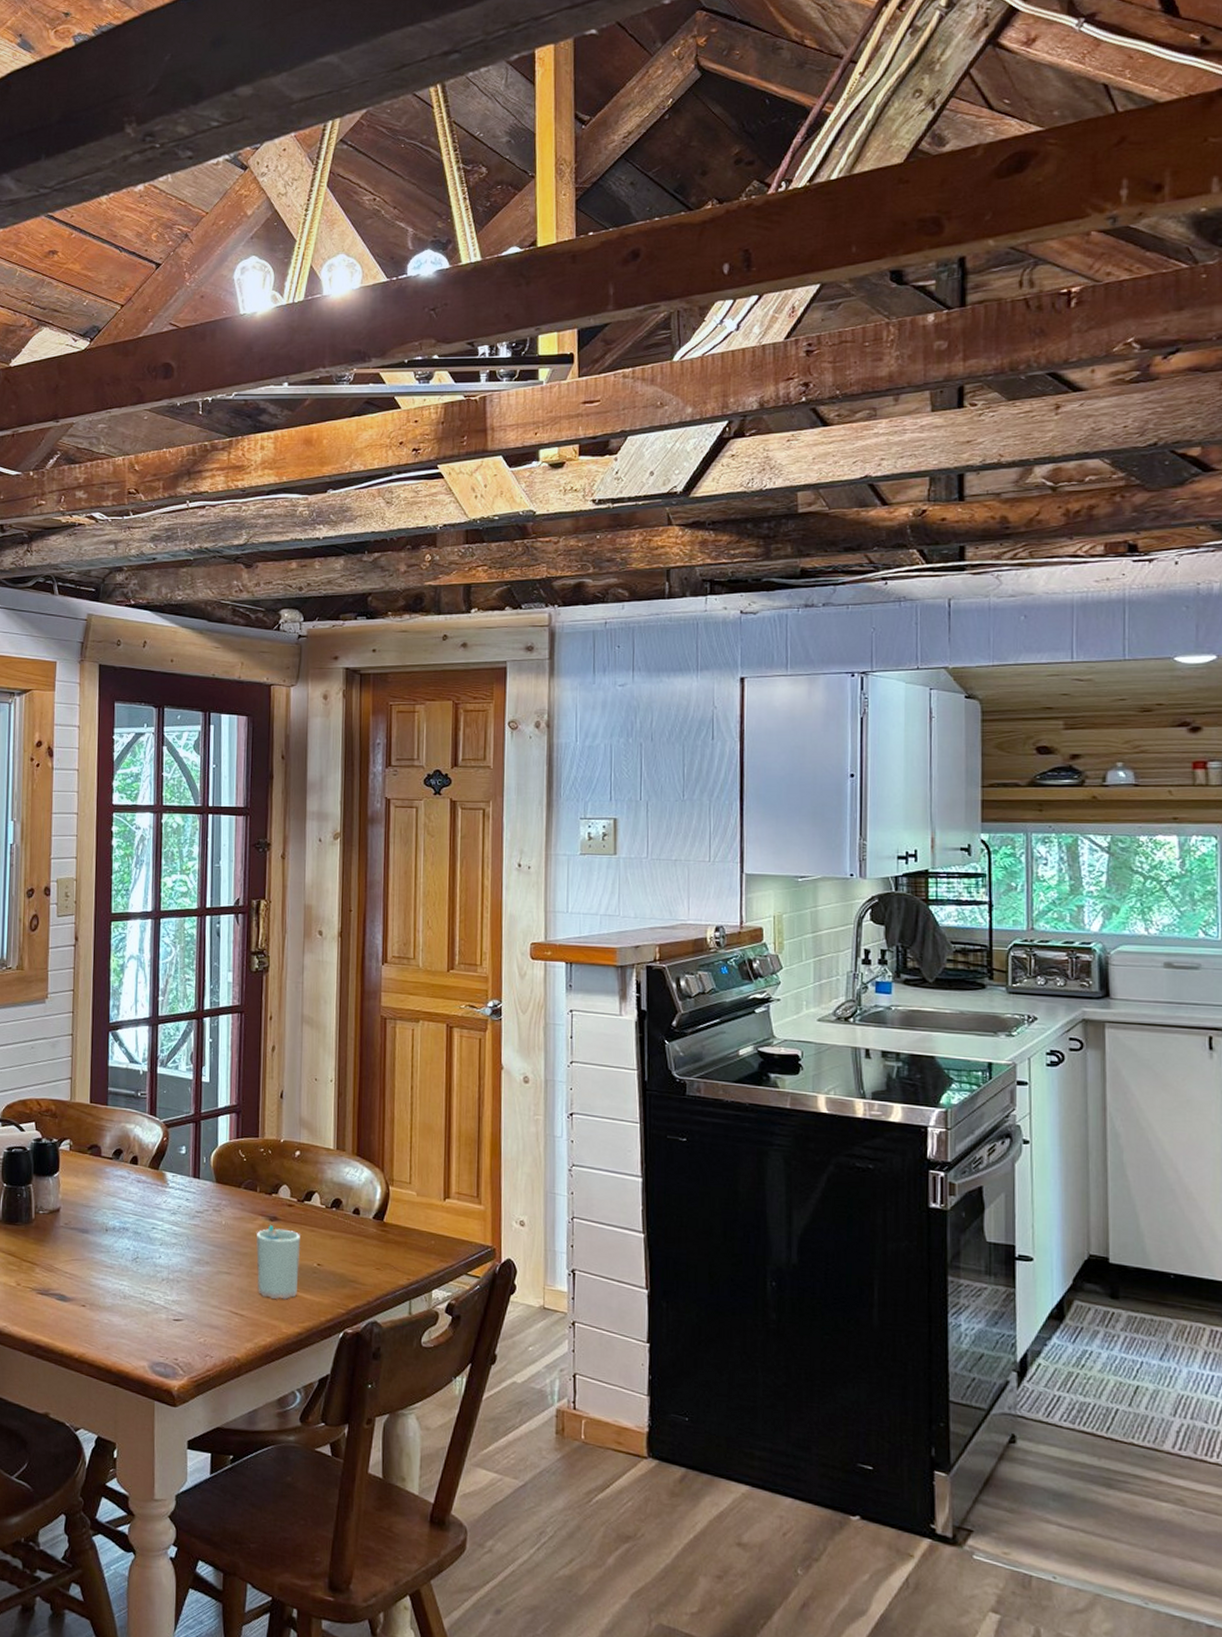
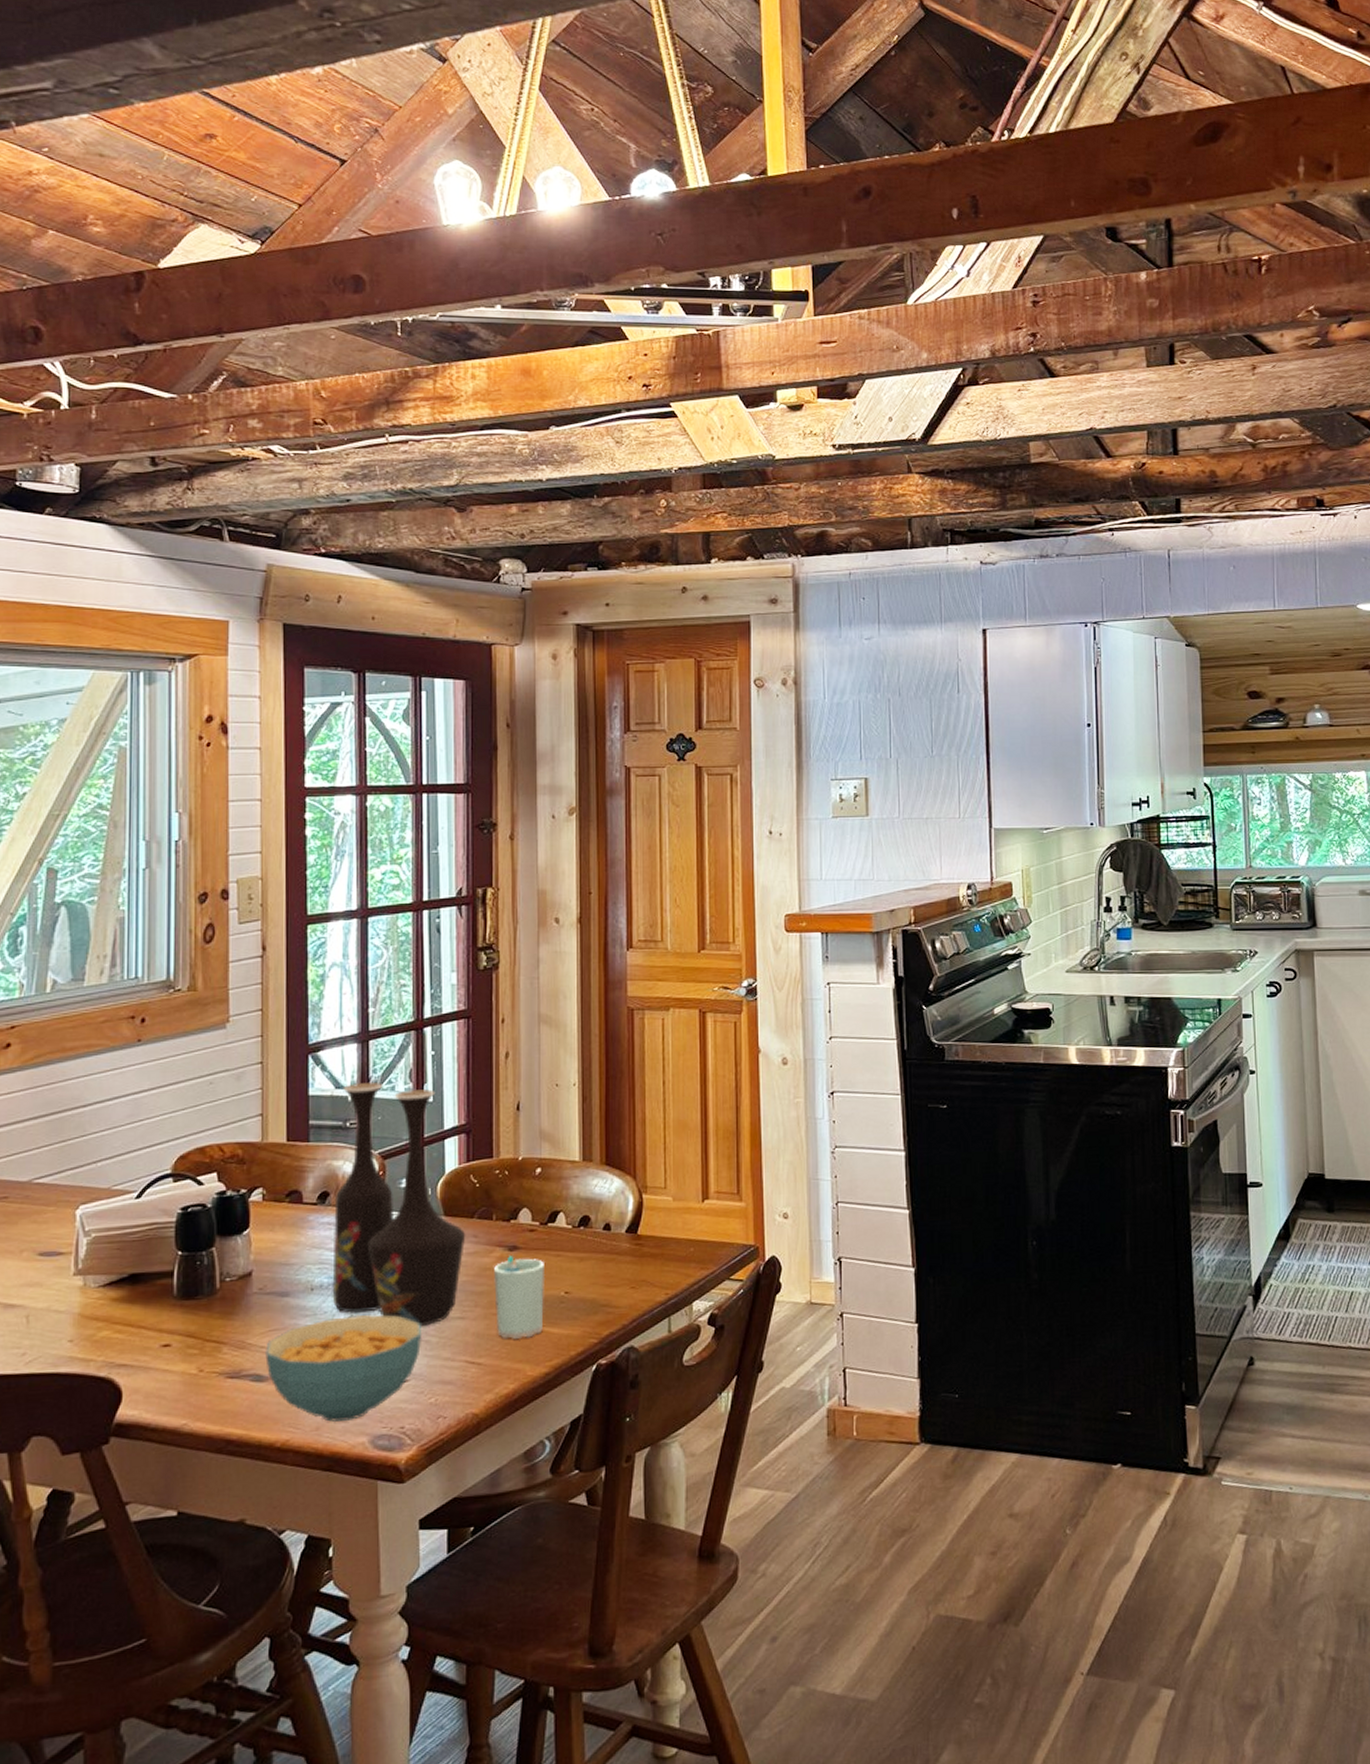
cereal bowl: none [68,1257,195,1346] -> present [265,1314,422,1423]
vase: none [122,1059,234,1276] -> present [332,1082,466,1327]

